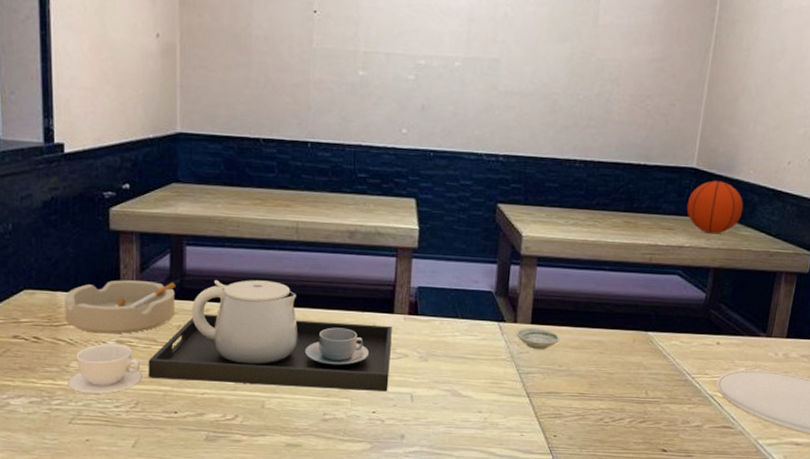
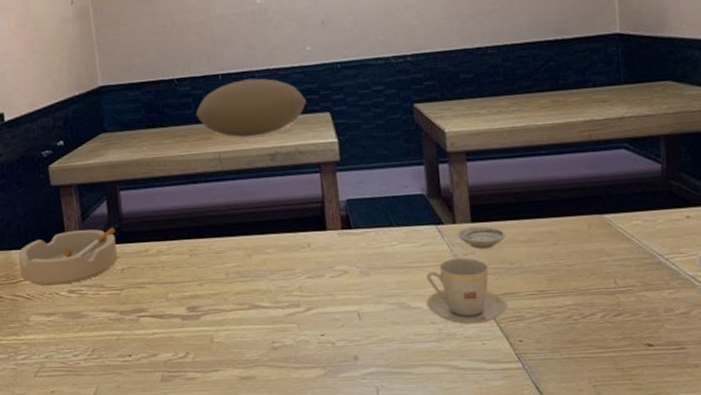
teacup: present [68,343,142,394] -> none [29,293,95,345]
teapot: present [148,279,392,392] -> none [98,213,333,324]
cushion: none [278,151,395,211] -> present [195,78,307,137]
teacup: none [476,354,550,417] -> present [426,257,508,324]
basketball: present [686,180,744,234] -> none [618,41,685,100]

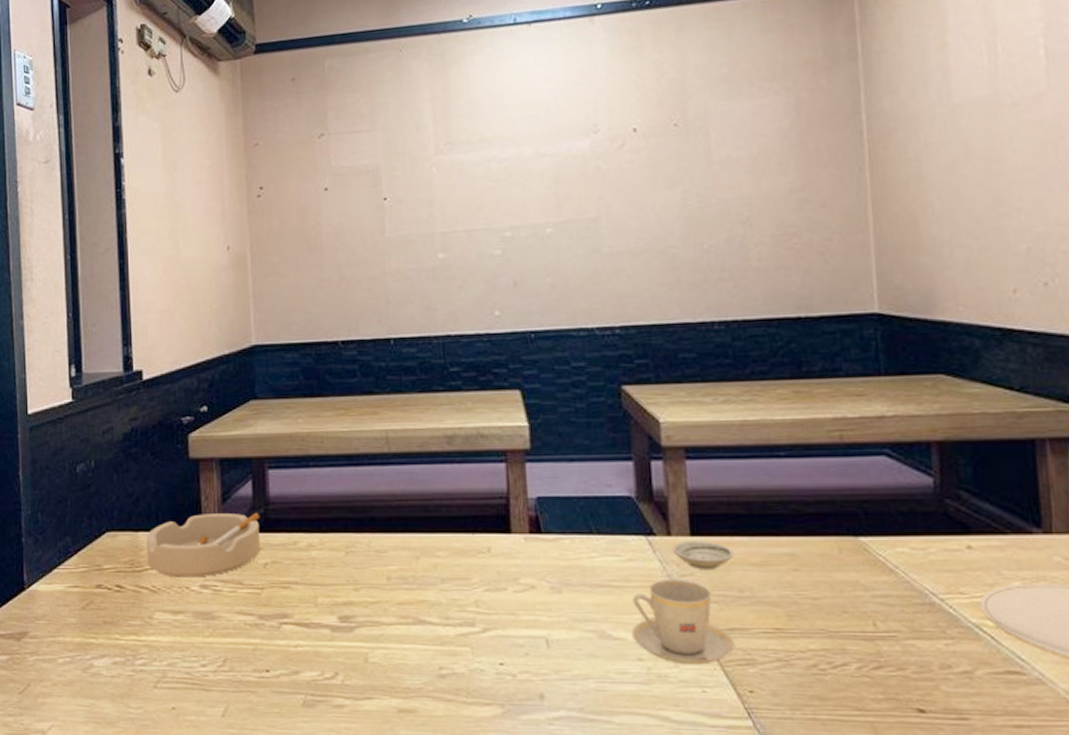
cushion: present [195,78,307,137] -> none [361,345,493,414]

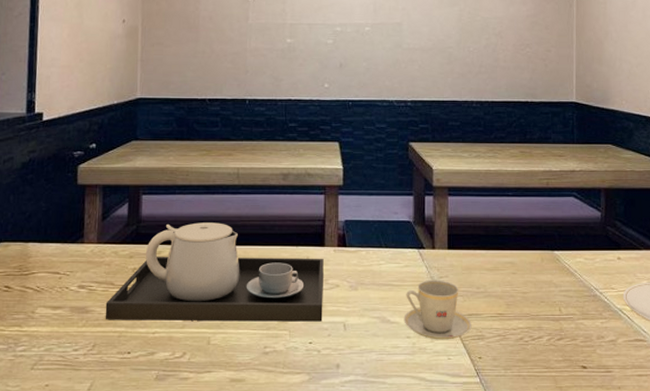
ashtray: present [147,512,260,578] -> none [34,228,133,280]
teapot: none [234,503,516,636] -> present [105,222,324,322]
saucer: present [672,540,734,569] -> none [435,252,475,273]

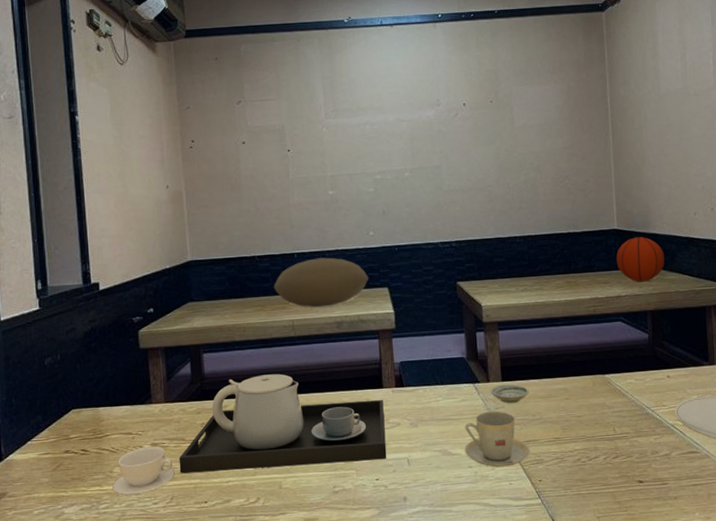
teacup: none [32,288,100,338] -> present [112,446,175,495]
cushion: none [221,106,320,157] -> present [273,257,369,308]
saucer: none [435,252,475,273] -> present [490,384,529,403]
basketball: none [572,112,622,158] -> present [616,237,665,282]

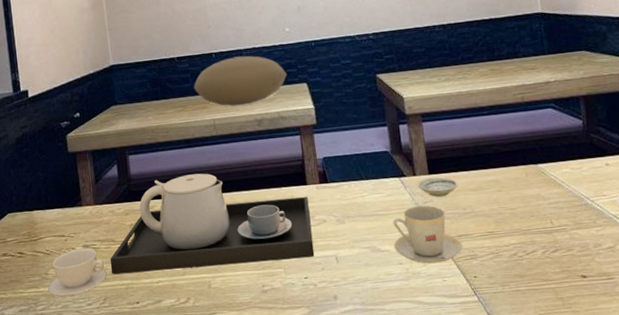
basketball: present [616,237,665,282] -> none [542,19,596,67]

